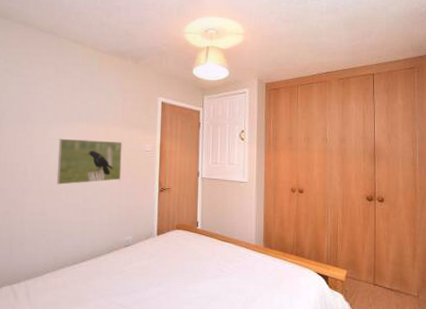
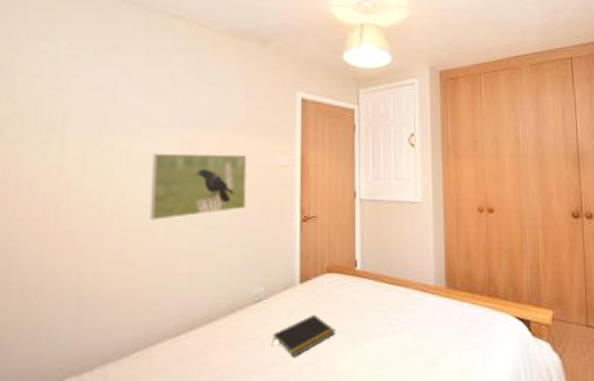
notepad: none [137,258,181,286] -> present [273,315,336,356]

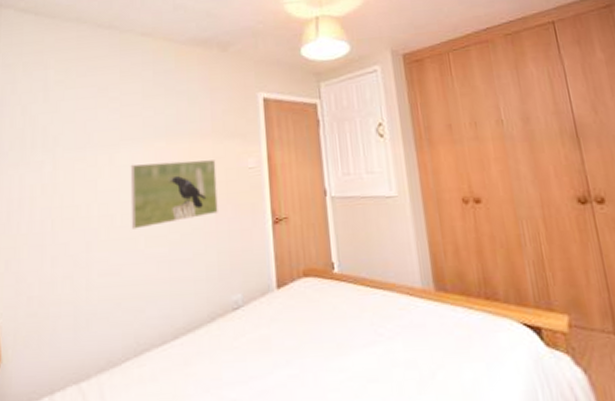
notepad: present [273,315,336,356] -> none [254,322,318,368]

